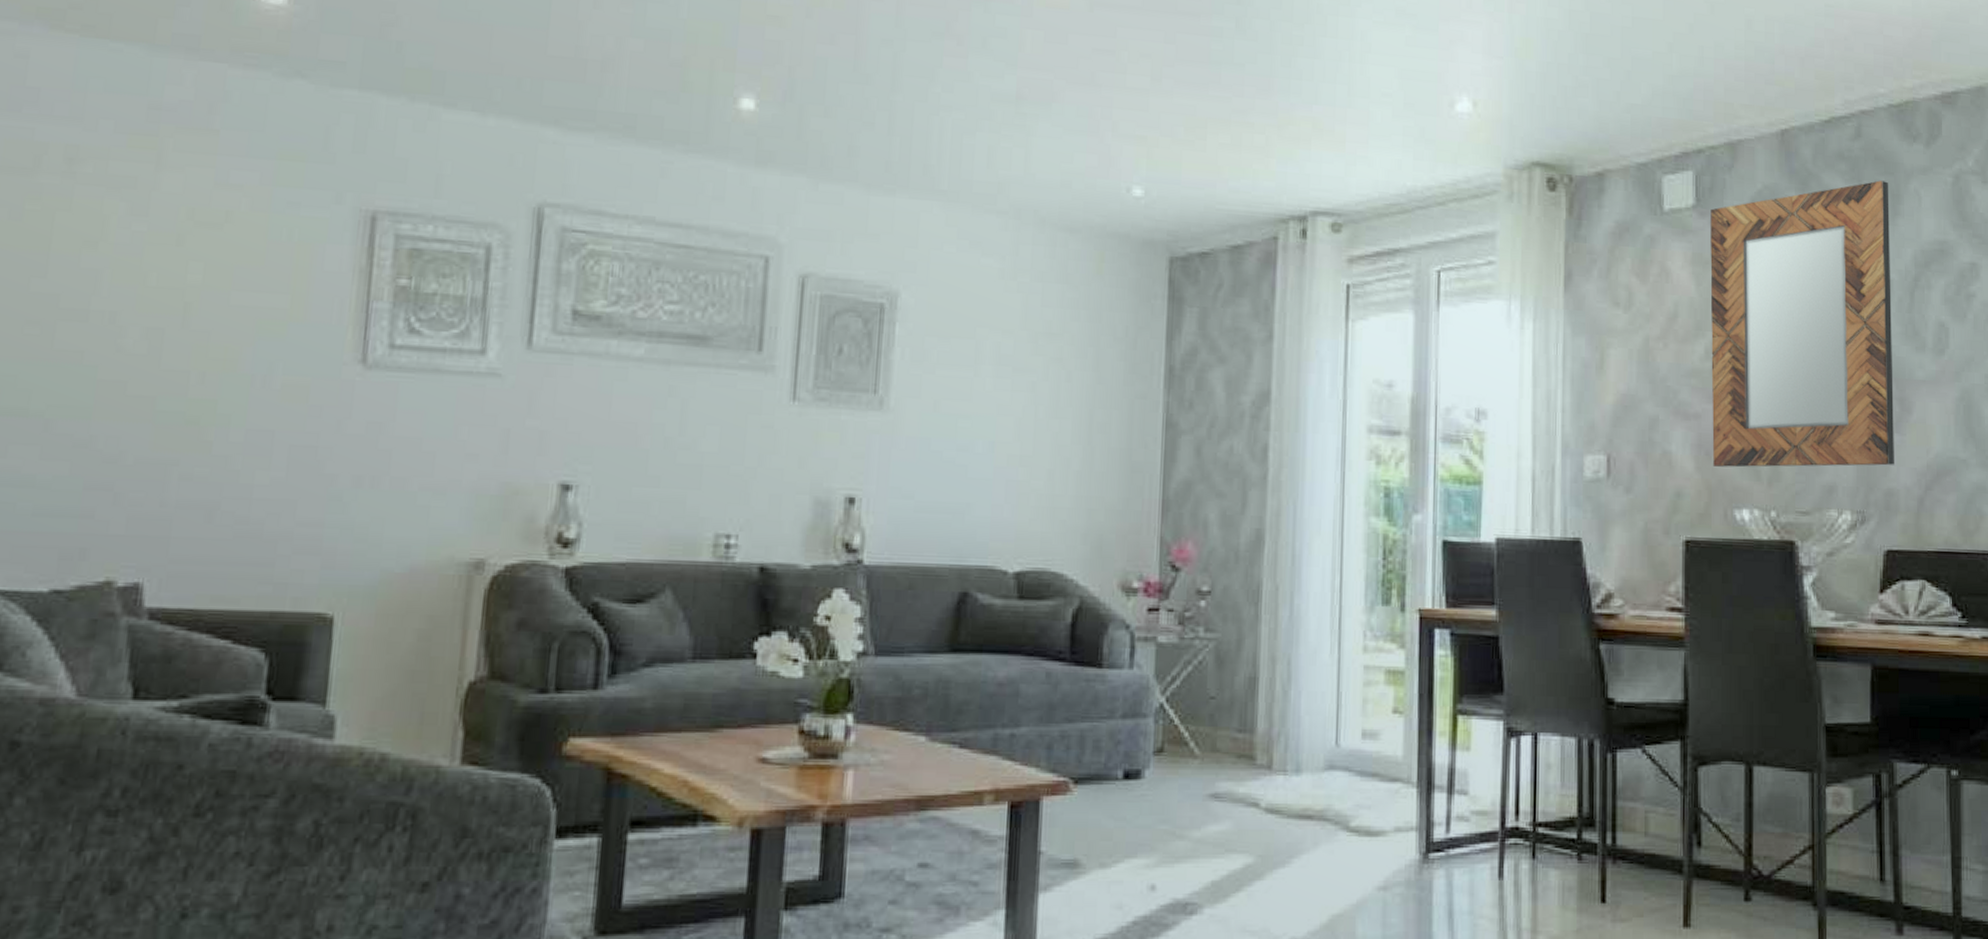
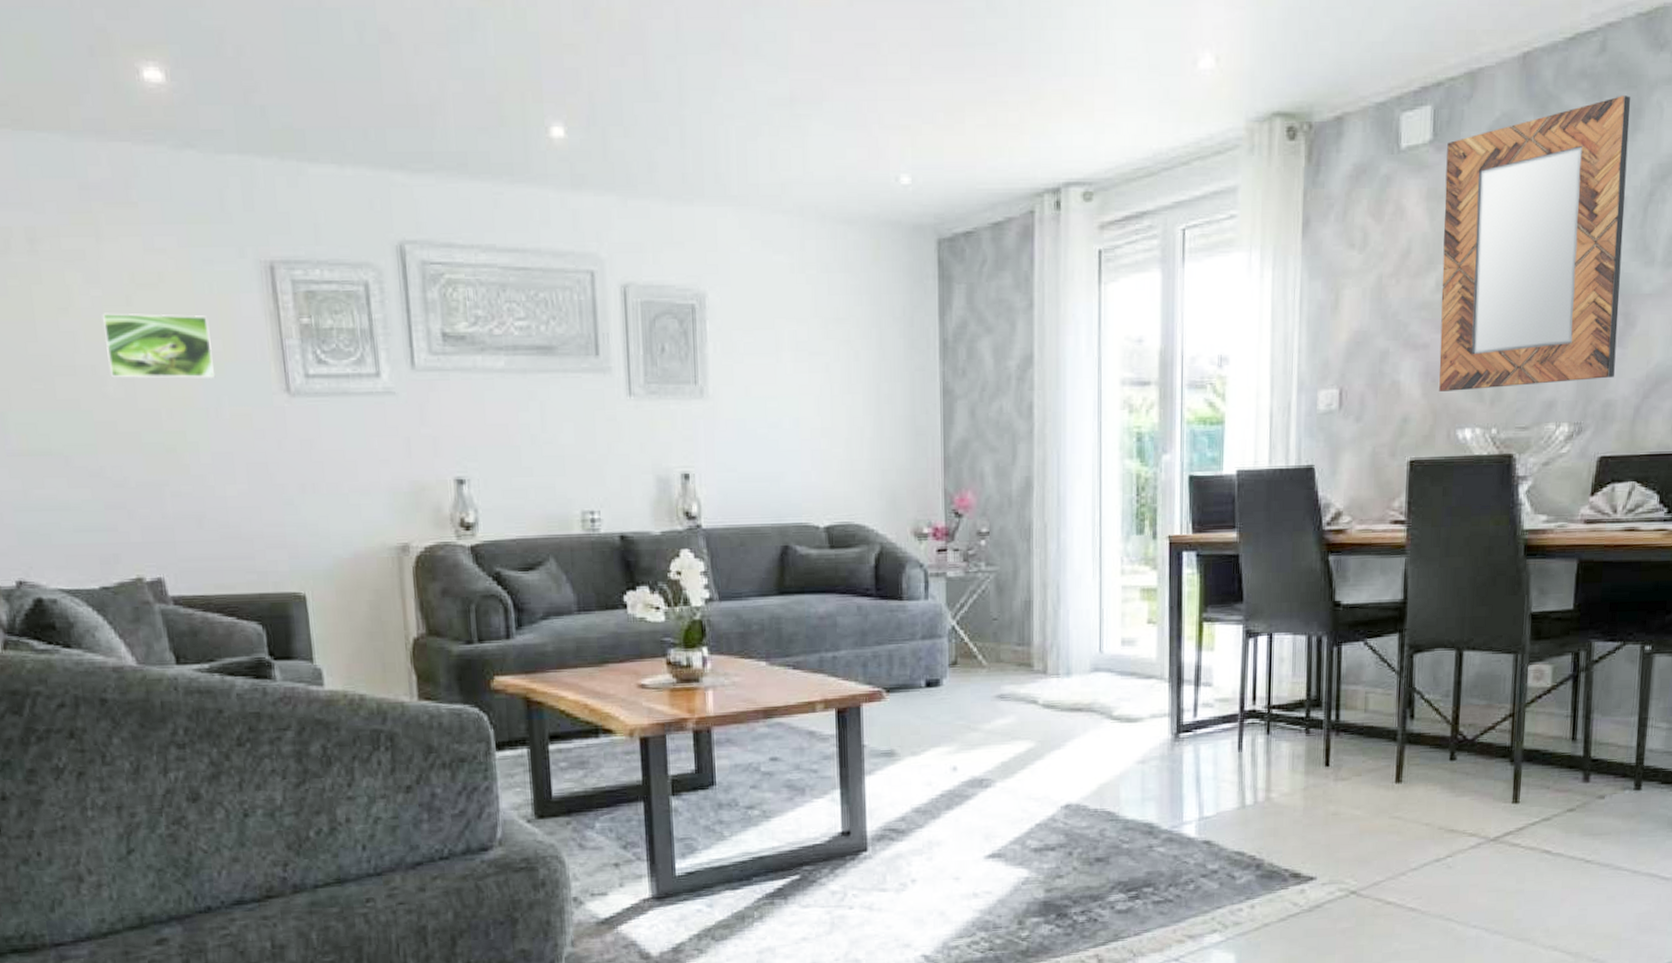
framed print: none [133,251,278,341] -> present [101,313,216,379]

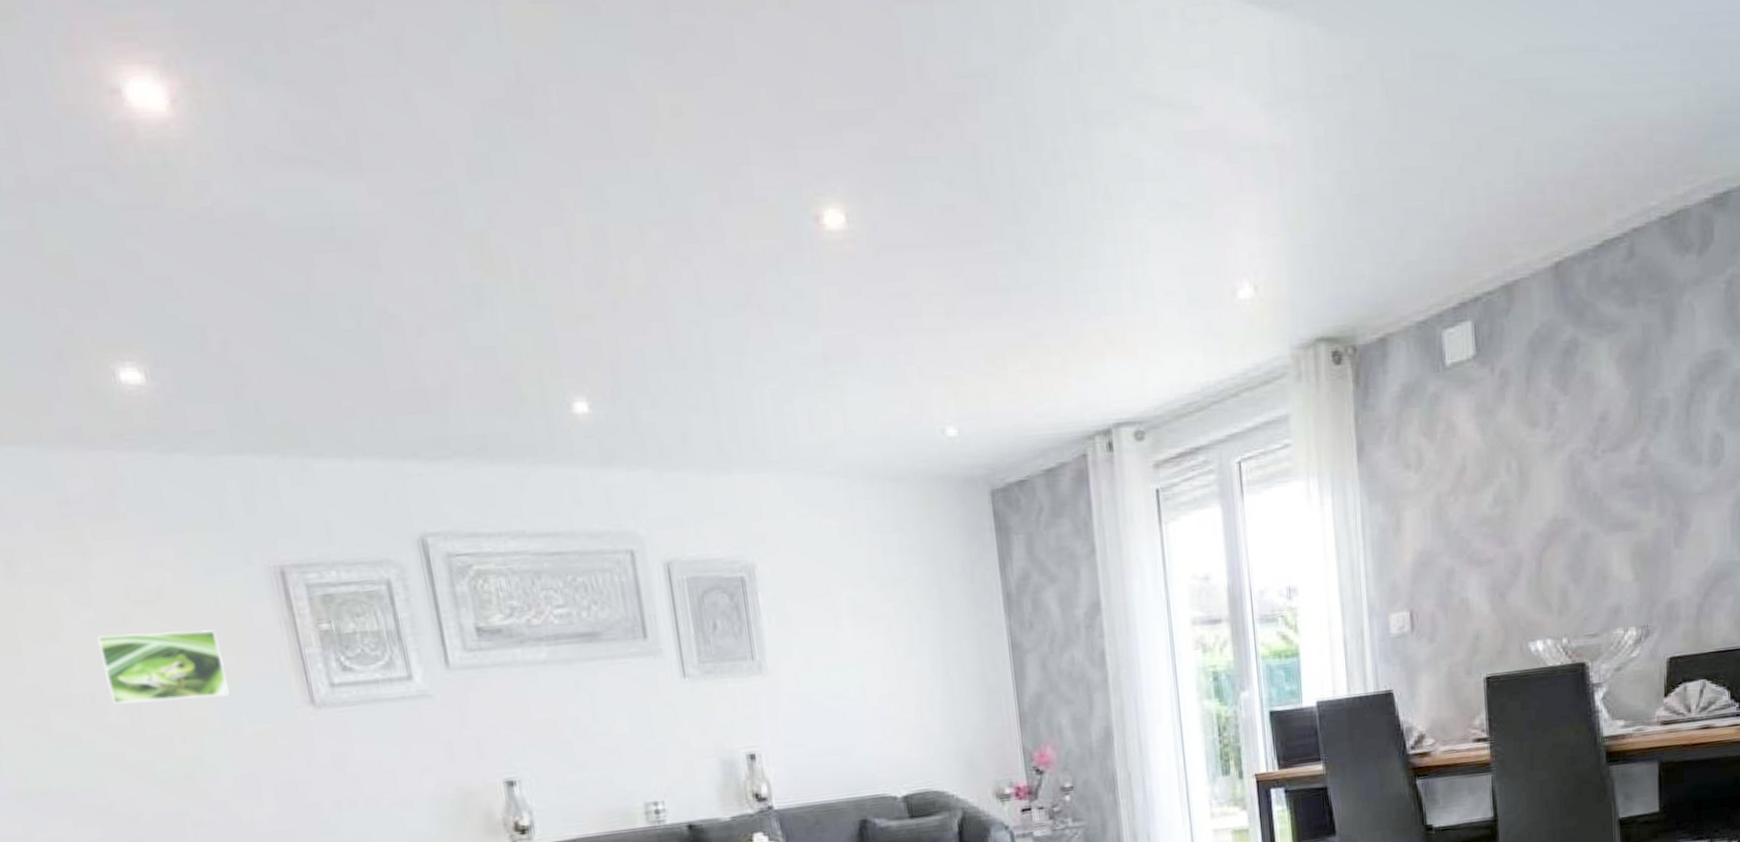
home mirror: present [1439,96,1631,392] -> none [1491,299,1675,606]

